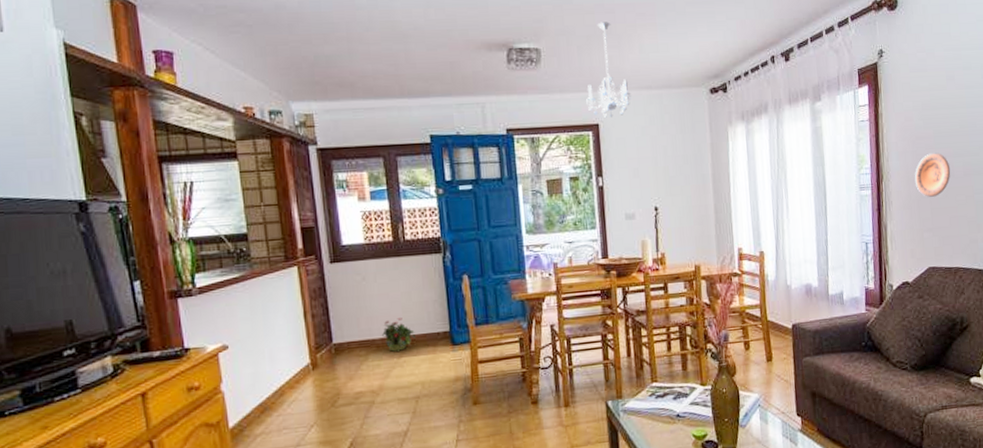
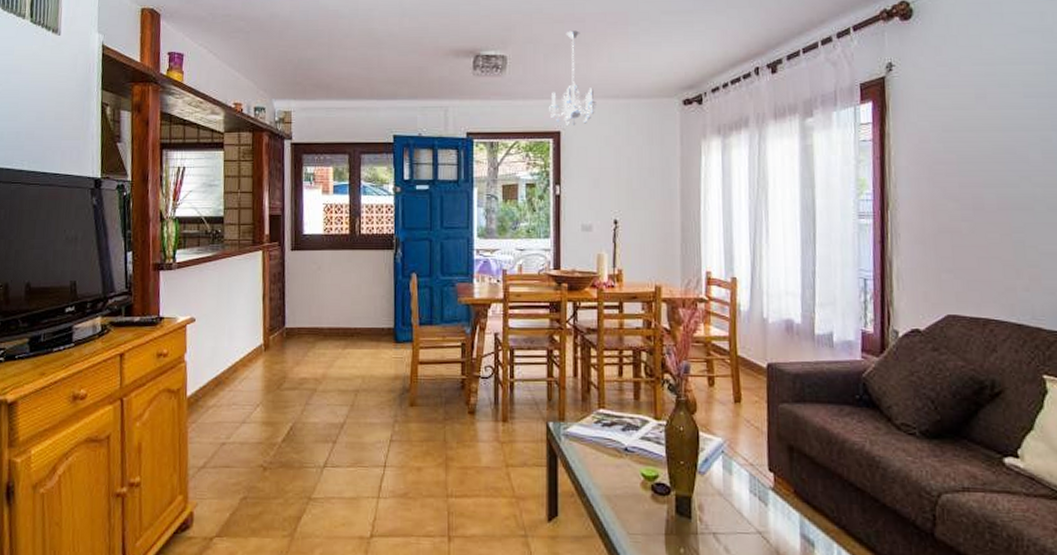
potted plant: present [381,318,415,352] -> none [329,310,361,342]
decorative plate: present [914,153,951,197] -> none [930,181,980,232]

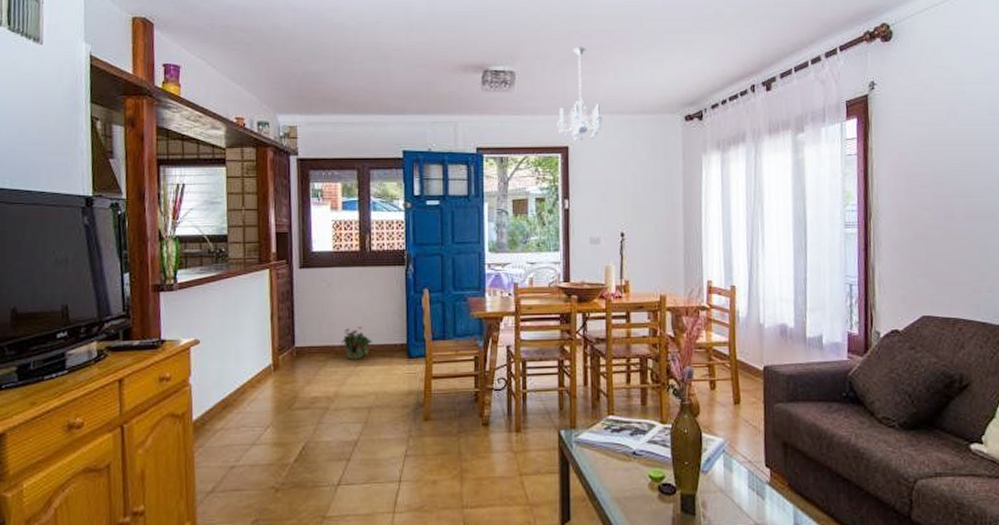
potted plant: none [329,310,361,342] -> present [341,327,373,360]

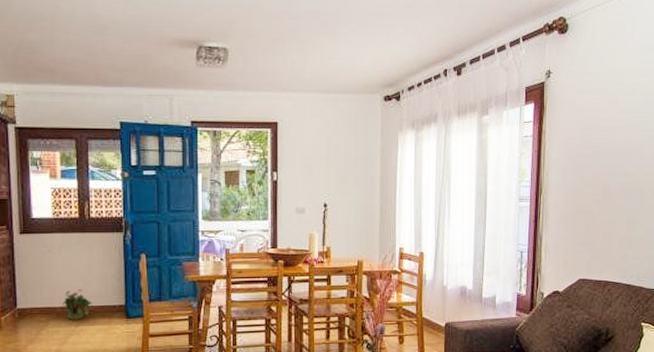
chandelier: present [557,47,603,141] -> none [267,27,310,117]

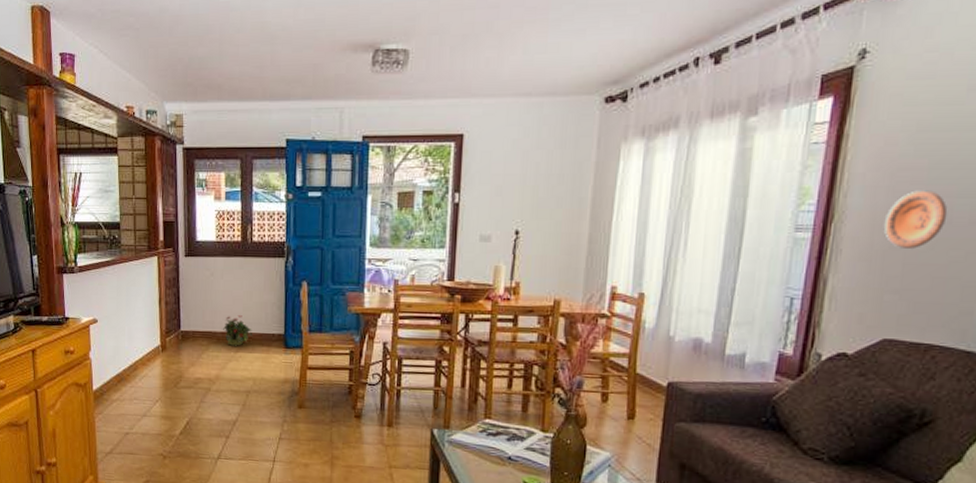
decorative plate: none [572,171,607,213] -> present [883,190,948,249]

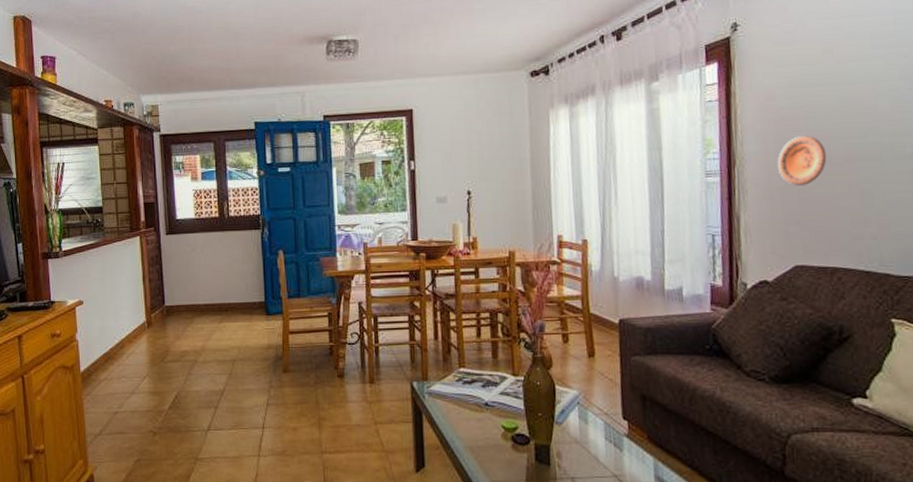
potted plant: present [222,315,252,346] -> none [205,287,234,317]

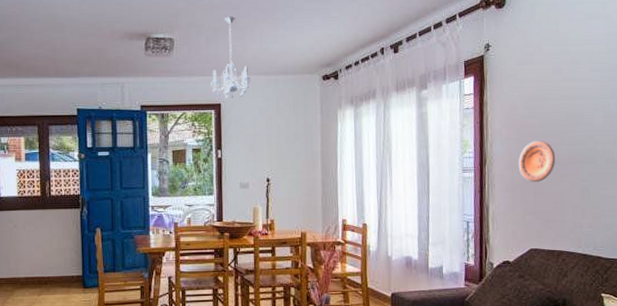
chandelier: none [401,11,446,103] -> present [211,16,251,98]

